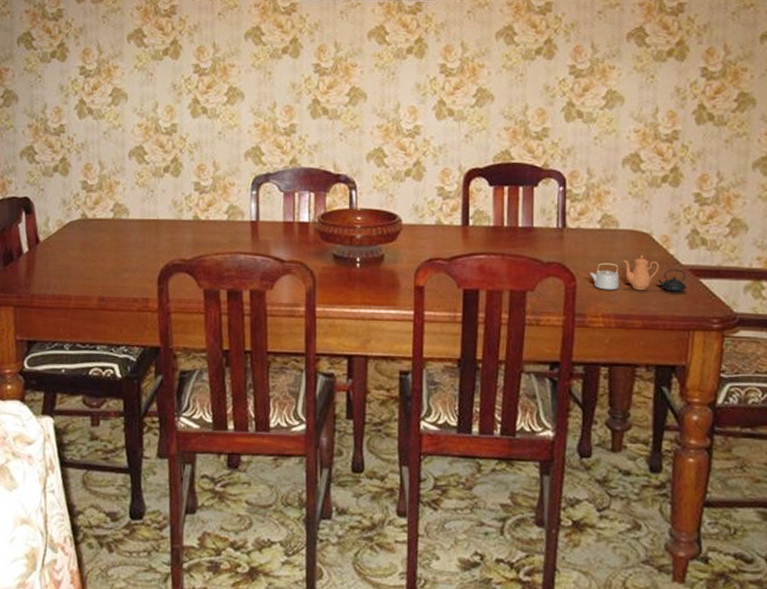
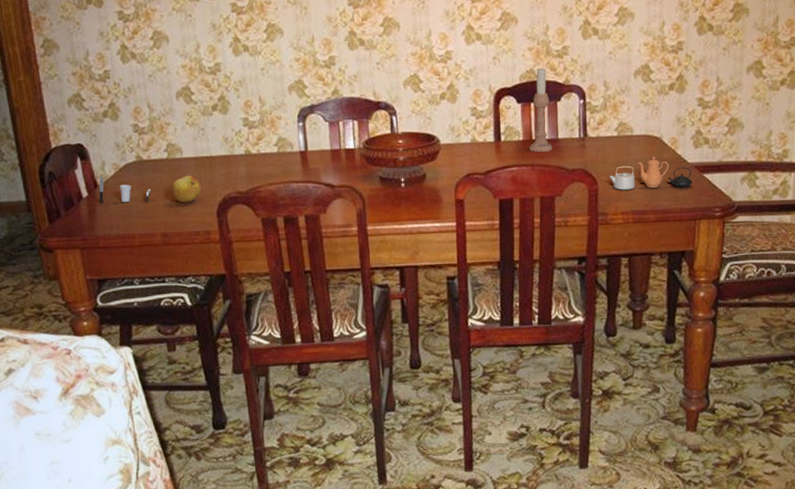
cup: none [39,232,92,263] -> present [99,176,151,204]
fruit: none [113,237,144,267] -> present [171,175,201,203]
candlestick: none [499,149,527,241] -> present [528,67,553,152]

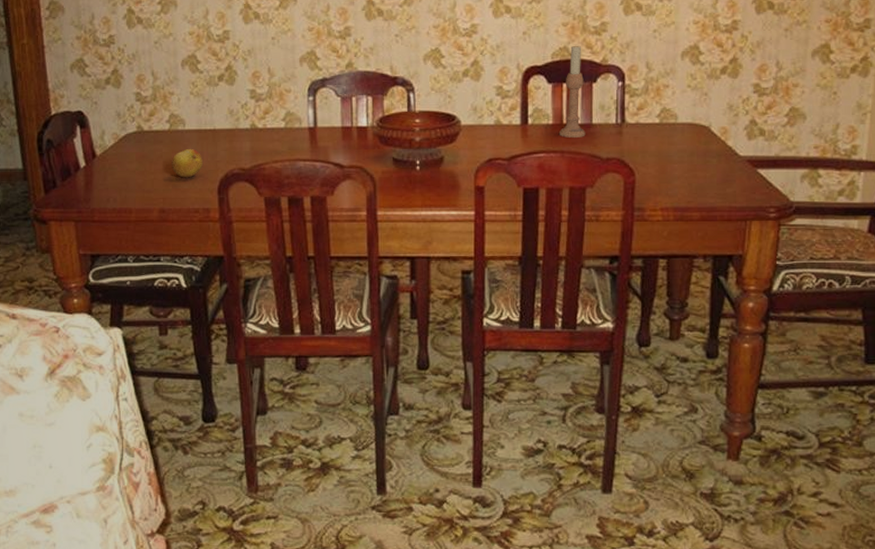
cup: present [99,176,151,204] -> none [97,146,150,176]
teapot: present [609,157,693,190] -> none [649,148,744,184]

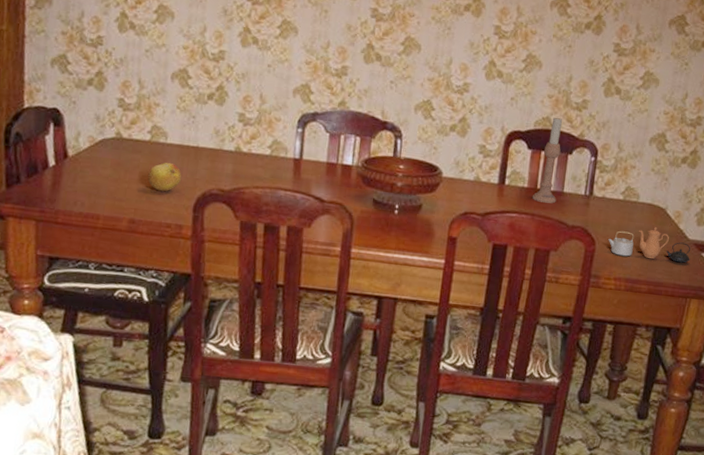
teapot: none [649,148,744,184] -> present [608,227,691,263]

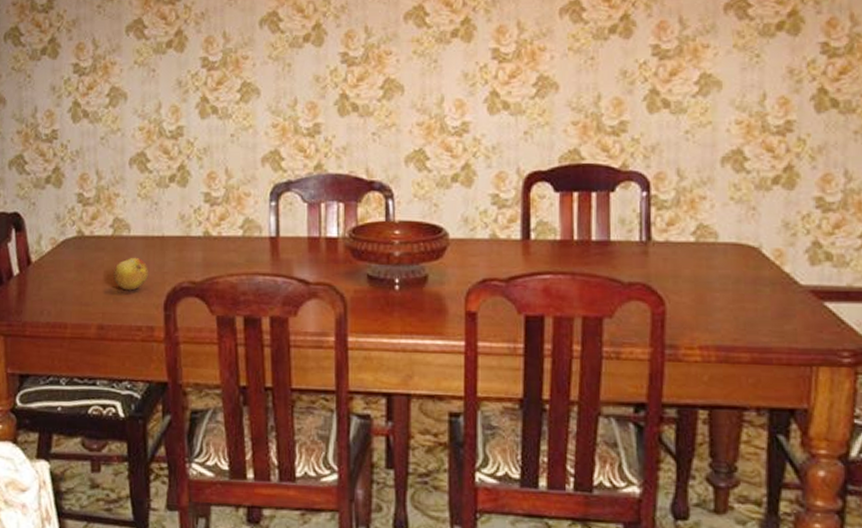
candlestick: present [532,117,563,204] -> none [568,147,602,257]
teapot: present [608,227,691,263] -> none [682,273,807,318]

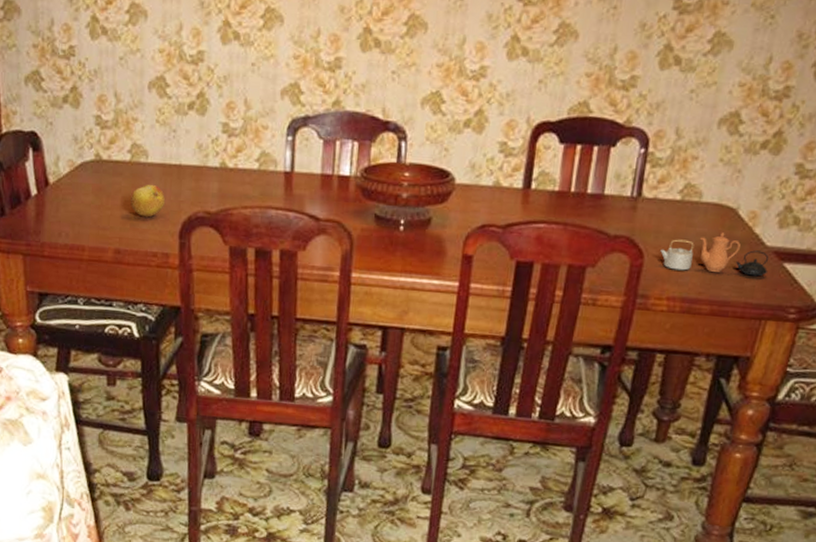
teapot: none [682,273,807,318] -> present [660,233,769,277]

